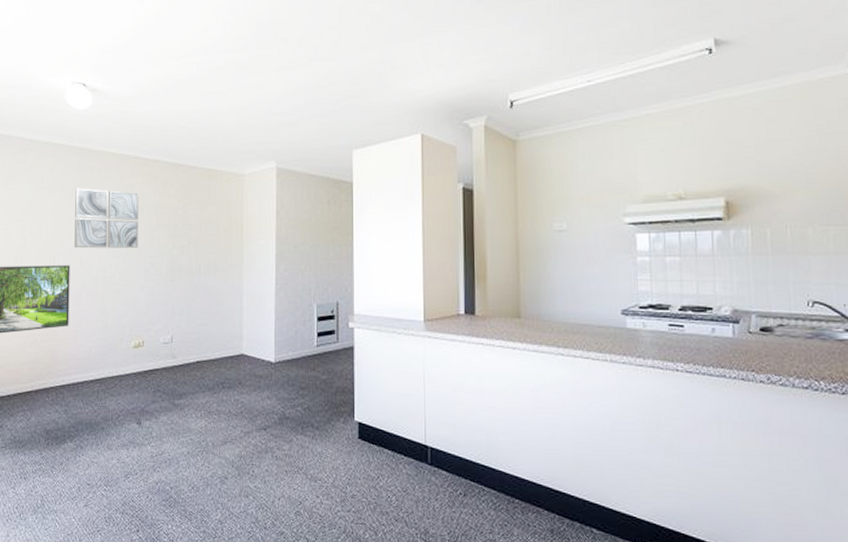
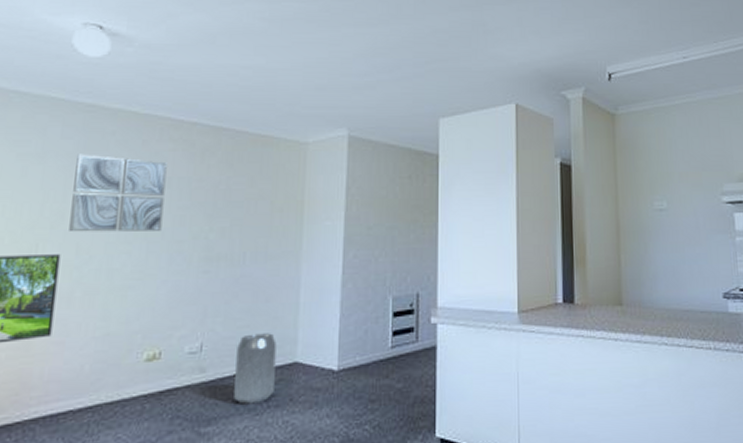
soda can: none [198,330,227,385] -> present [234,333,277,405]

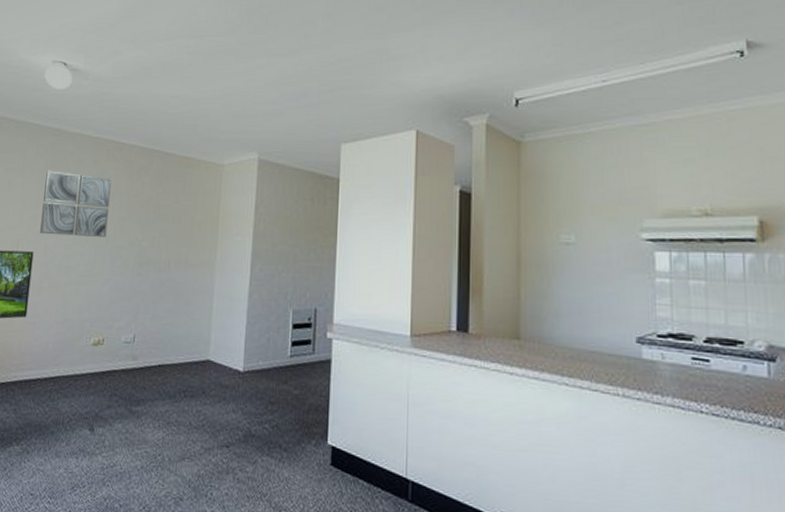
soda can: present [234,333,277,405] -> none [158,331,193,392]

